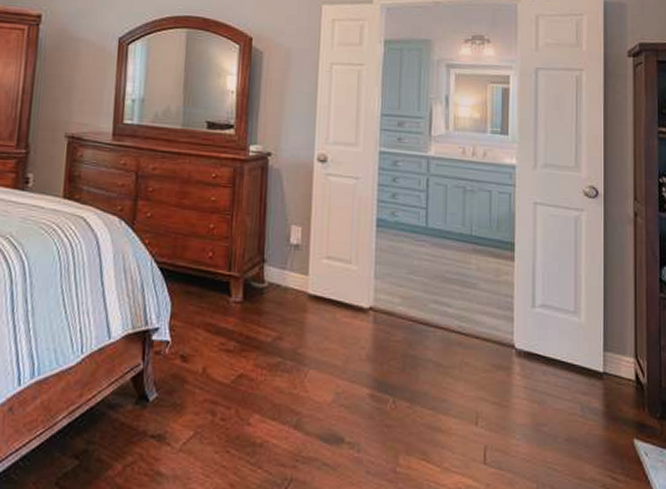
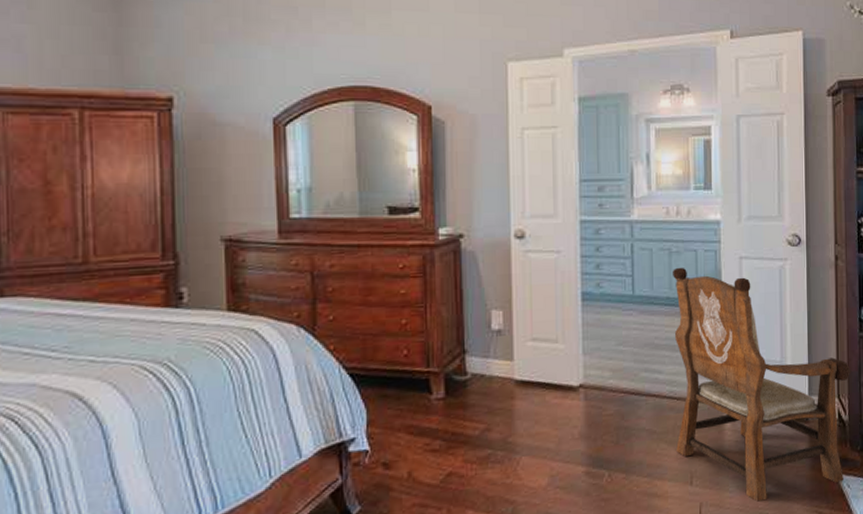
armchair: none [462,205,651,455] -> present [673,267,851,502]

